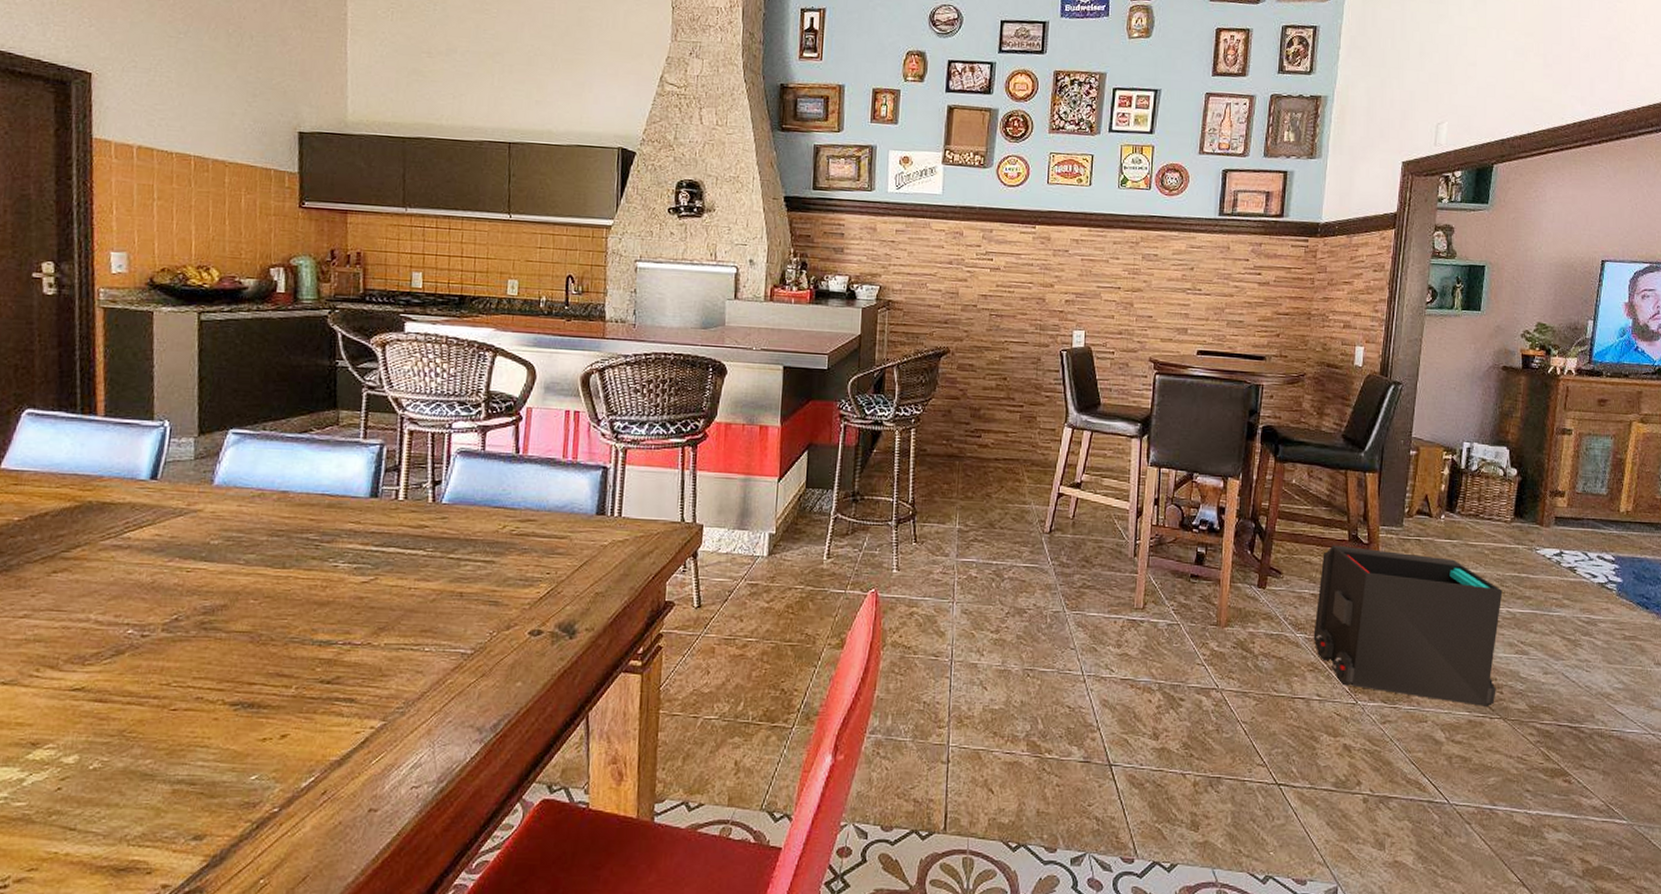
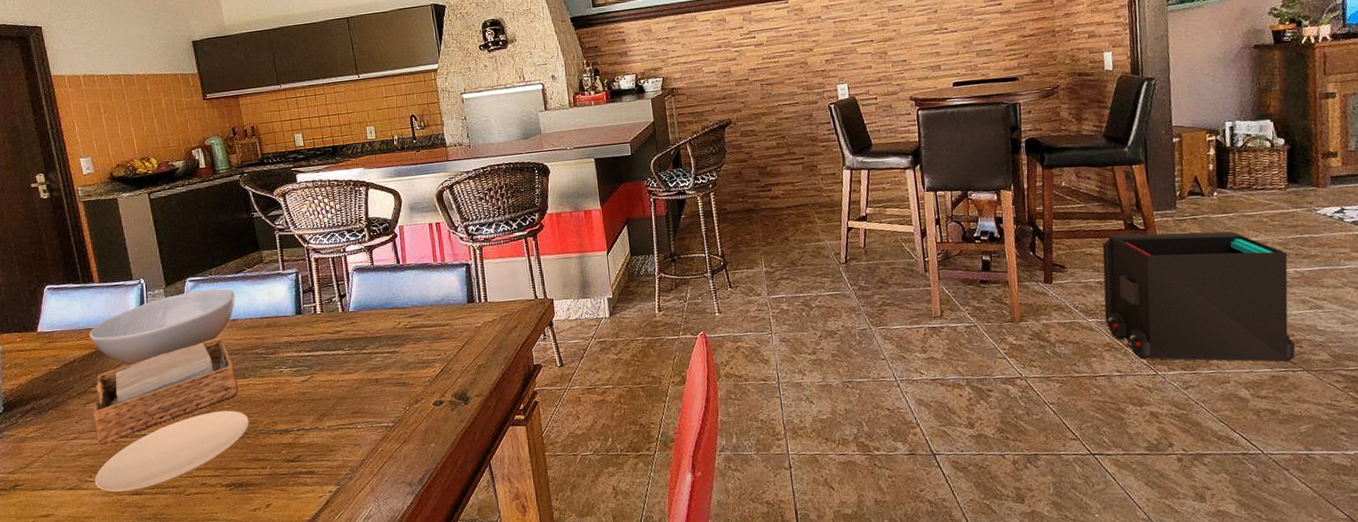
plate: none [41,606,280,698] -> present [94,410,249,493]
napkin holder: none [56,510,274,629] -> present [92,337,238,444]
bowl: none [75,447,292,530] -> present [89,289,236,365]

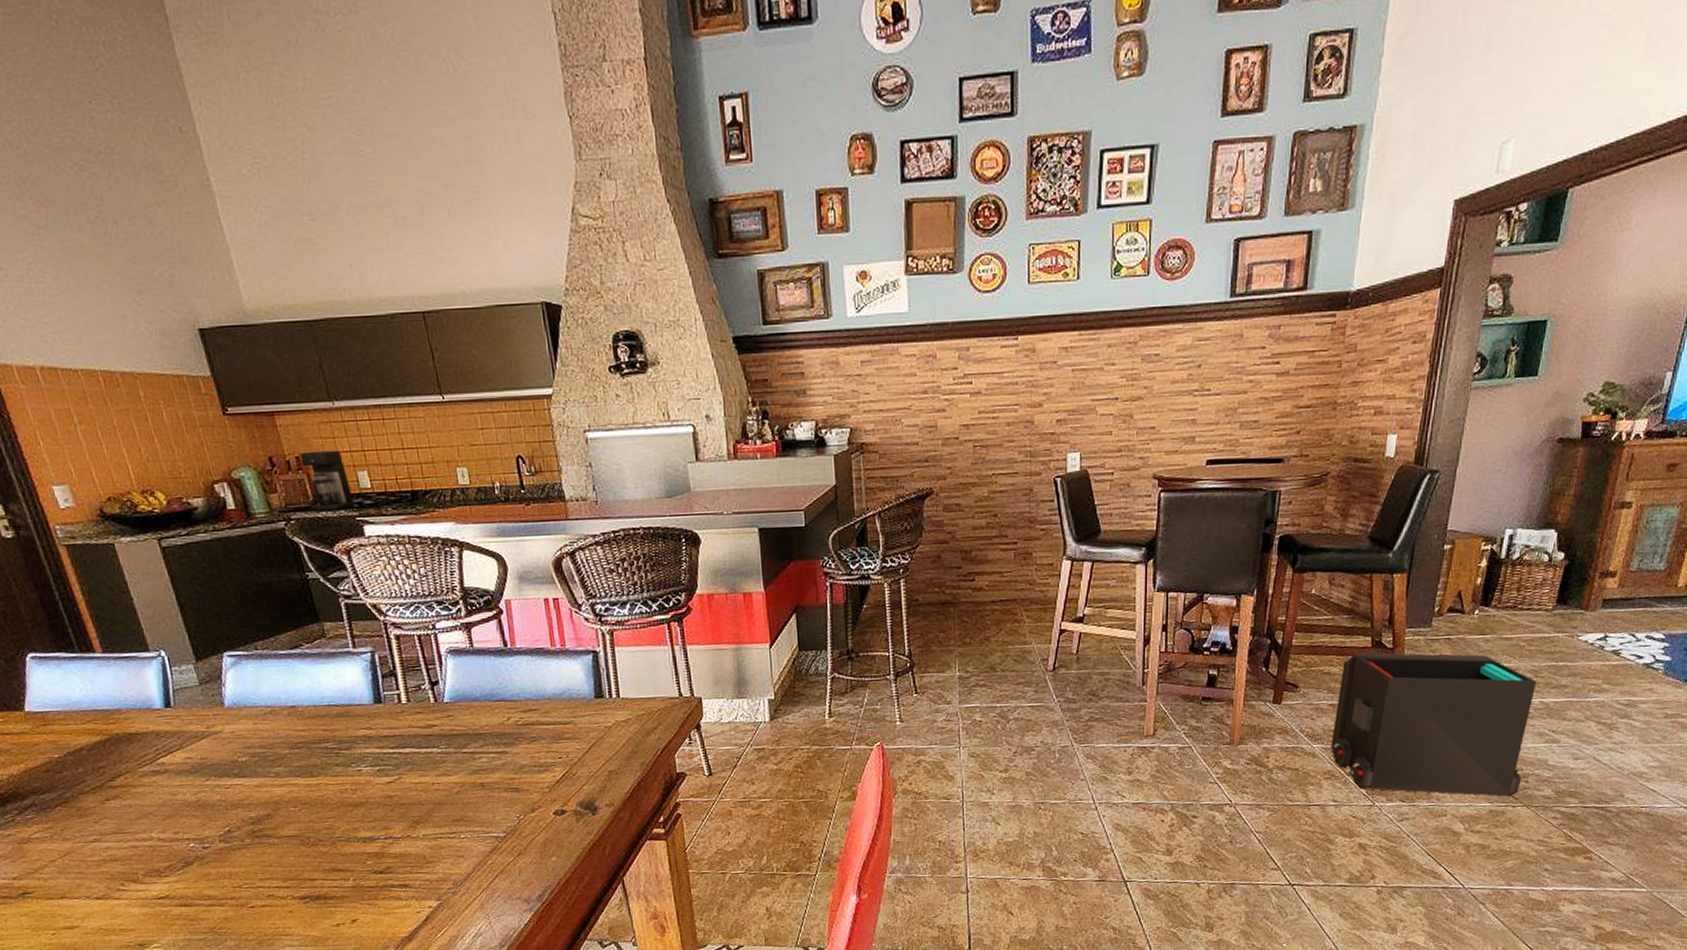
bowl: present [89,289,236,365] -> none [97,667,293,756]
napkin holder: present [92,337,238,444] -> none [113,726,306,848]
plate: present [94,410,249,493] -> none [128,813,323,904]
coffee maker: none [254,119,291,166] -> present [299,450,355,512]

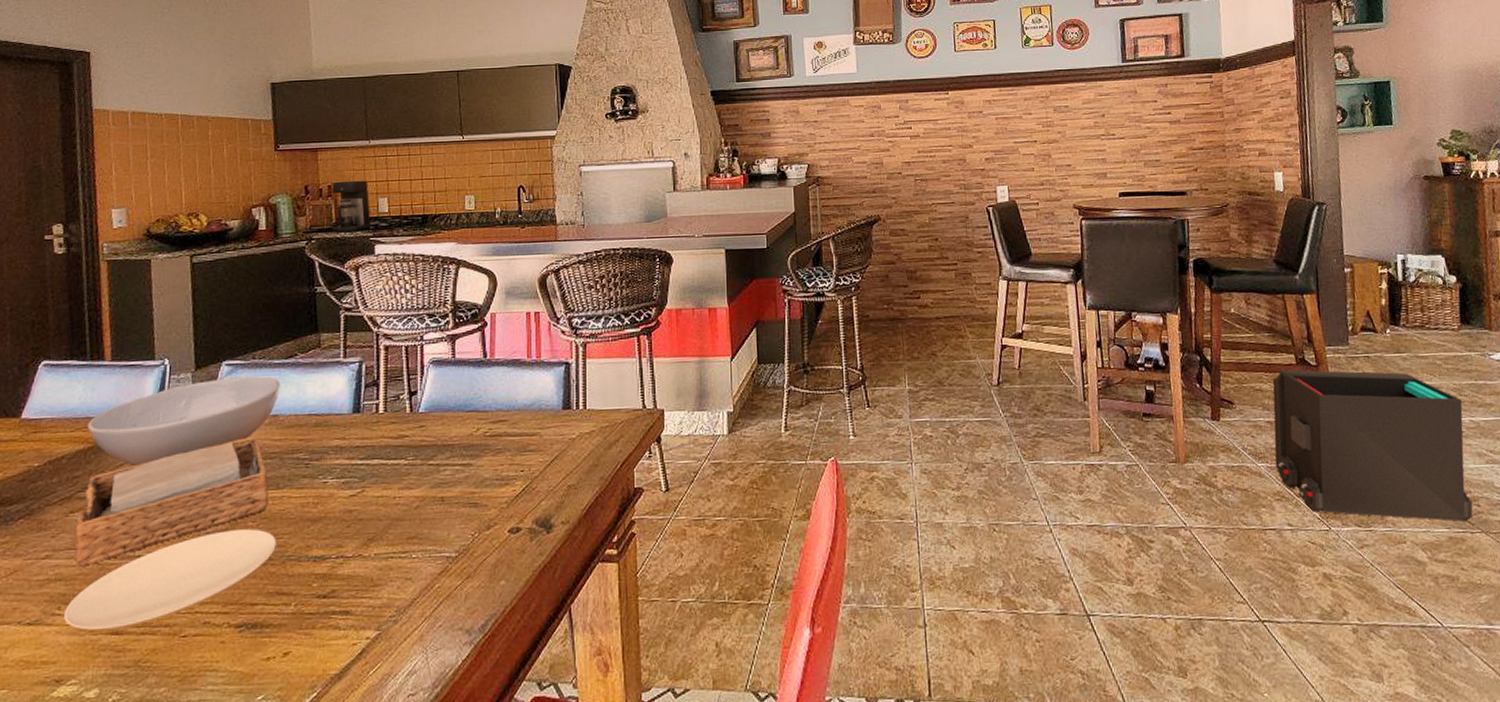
bowl: none [97,667,293,756] -> present [87,376,281,466]
napkin holder: none [113,726,306,848] -> present [74,436,269,567]
plate: none [128,813,323,904] -> present [63,529,276,632]

